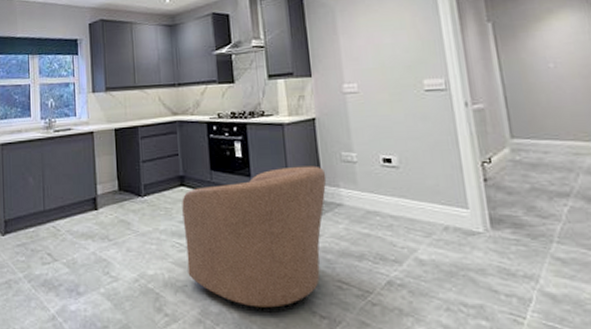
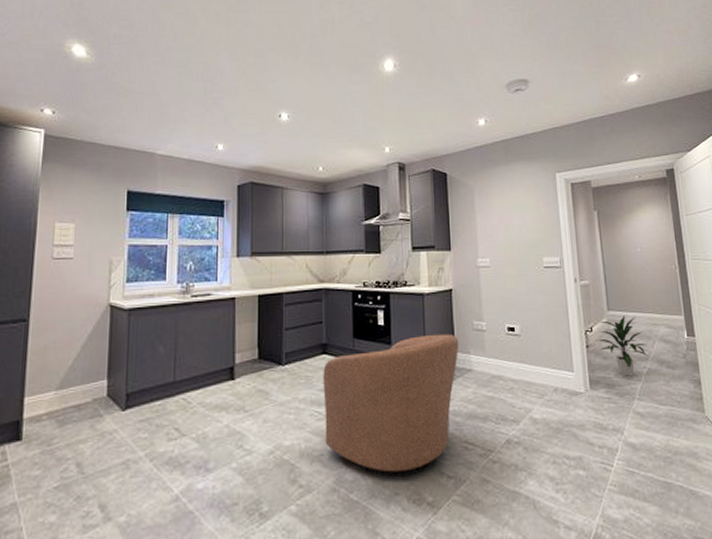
indoor plant: none [498,144,571,215] -> present [597,316,649,376]

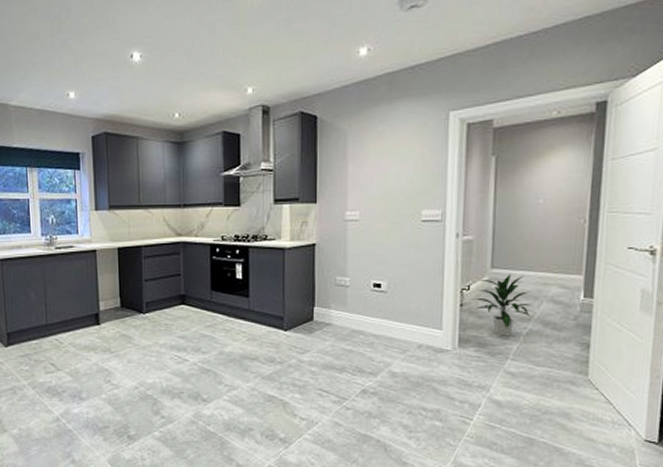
chair: present [323,334,459,478] -> none [182,288,320,416]

